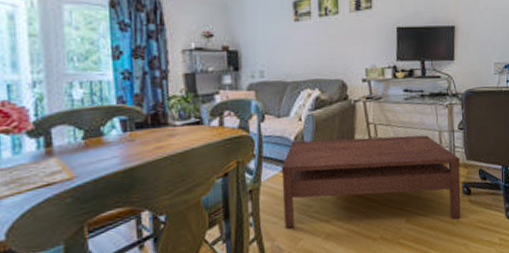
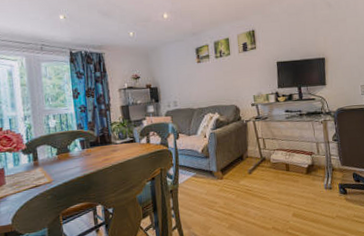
coffee table: present [281,135,461,229] -> none [193,146,340,220]

